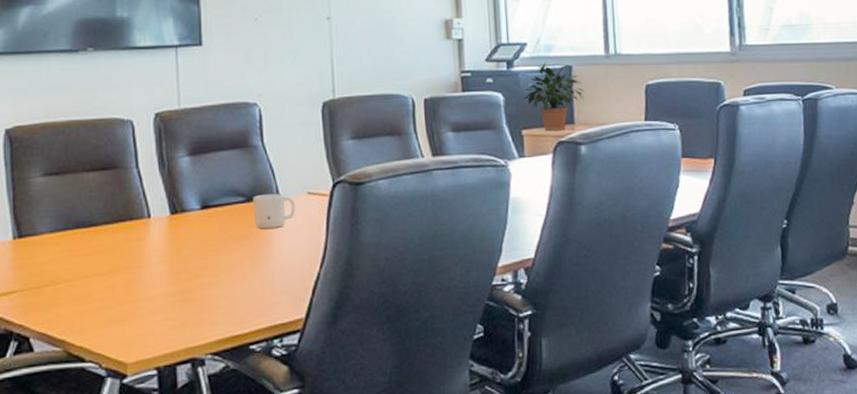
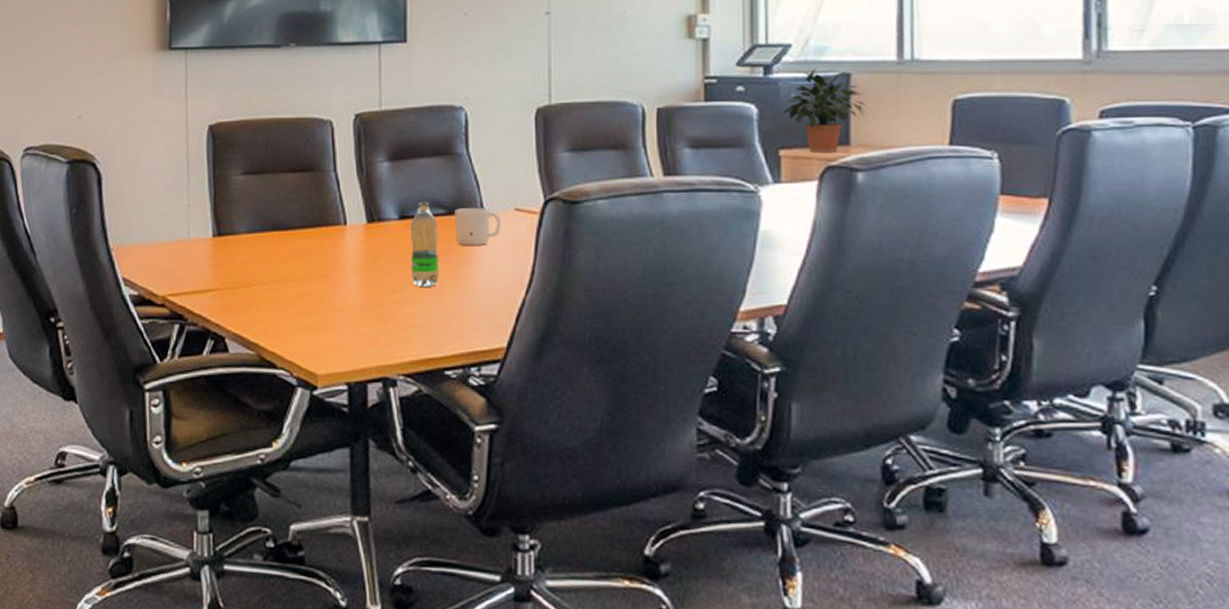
bottle: none [212,191,241,270] -> present [410,201,439,287]

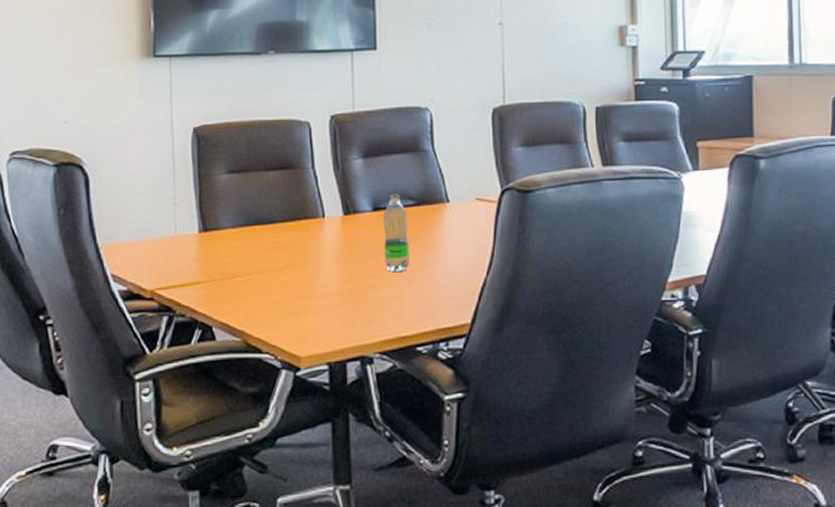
mug: present [454,207,502,245] -> none [422,198,464,233]
potted plant: present [784,68,866,153] -> none [700,71,765,144]

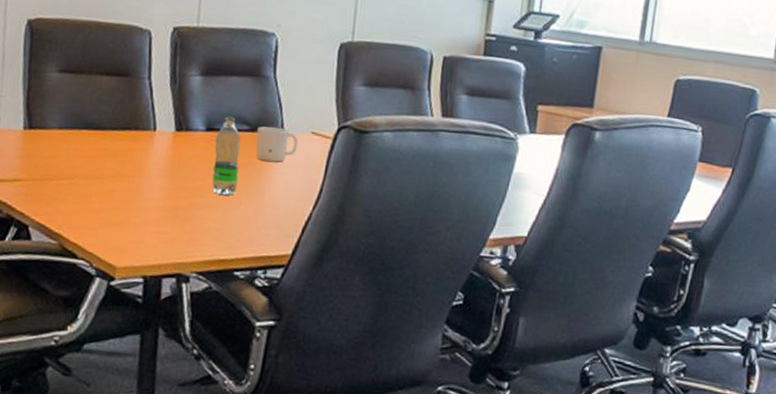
mug: none [422,198,464,233] -> present [256,126,299,162]

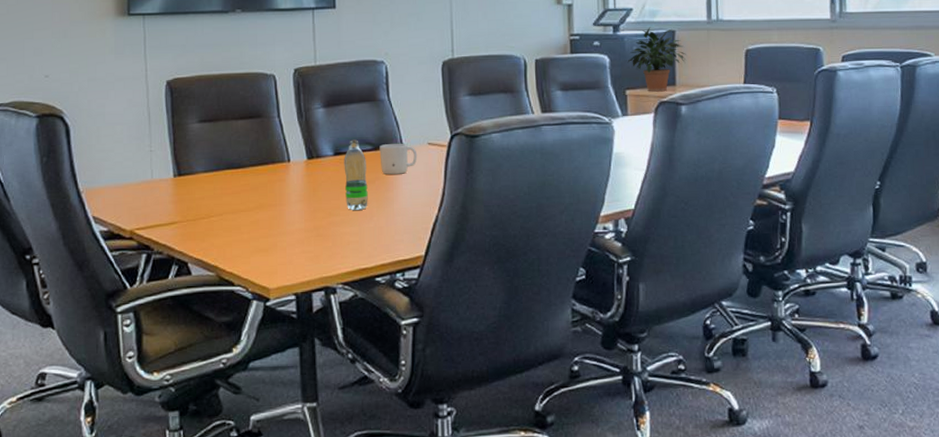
potted plant: none [546,38,610,113] -> present [628,27,686,92]

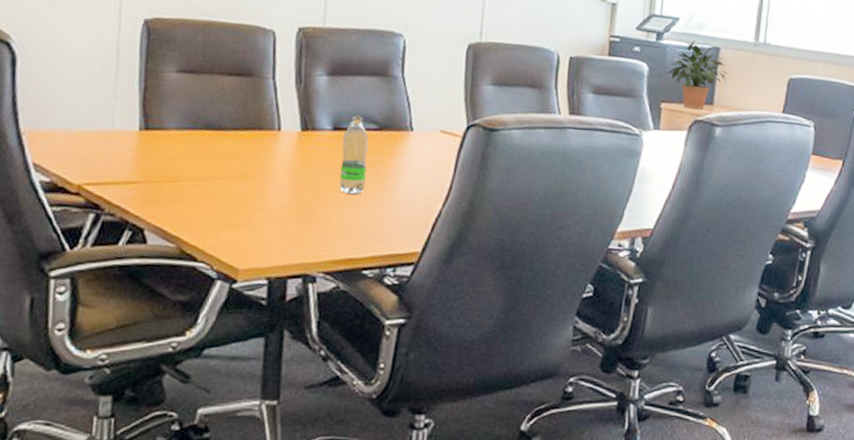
mug: present [379,143,418,174] -> none [384,125,428,161]

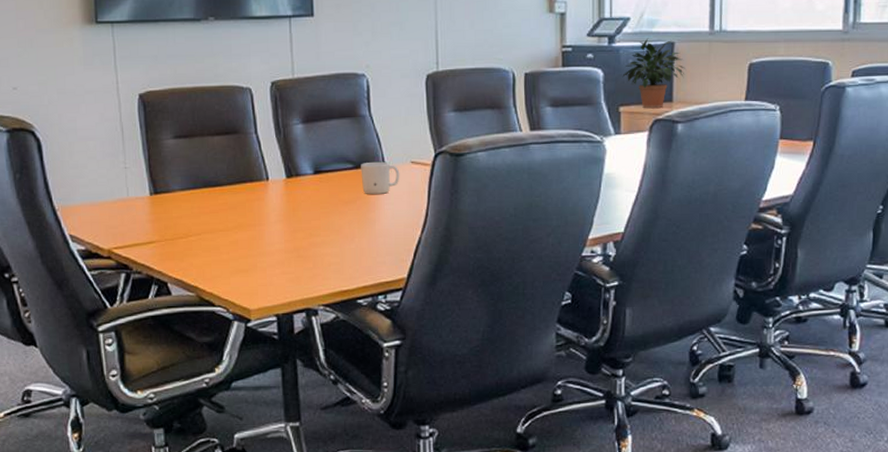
bottle: present [339,115,369,194] -> none [324,157,349,231]
mug: none [384,125,428,161] -> present [361,161,400,194]

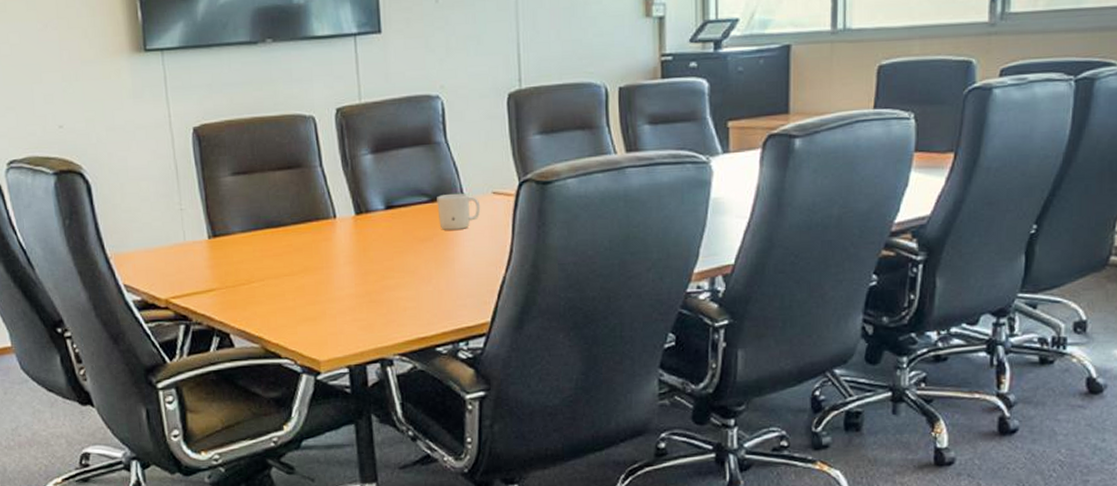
potted plant: present [623,38,685,109] -> none [732,41,804,123]

